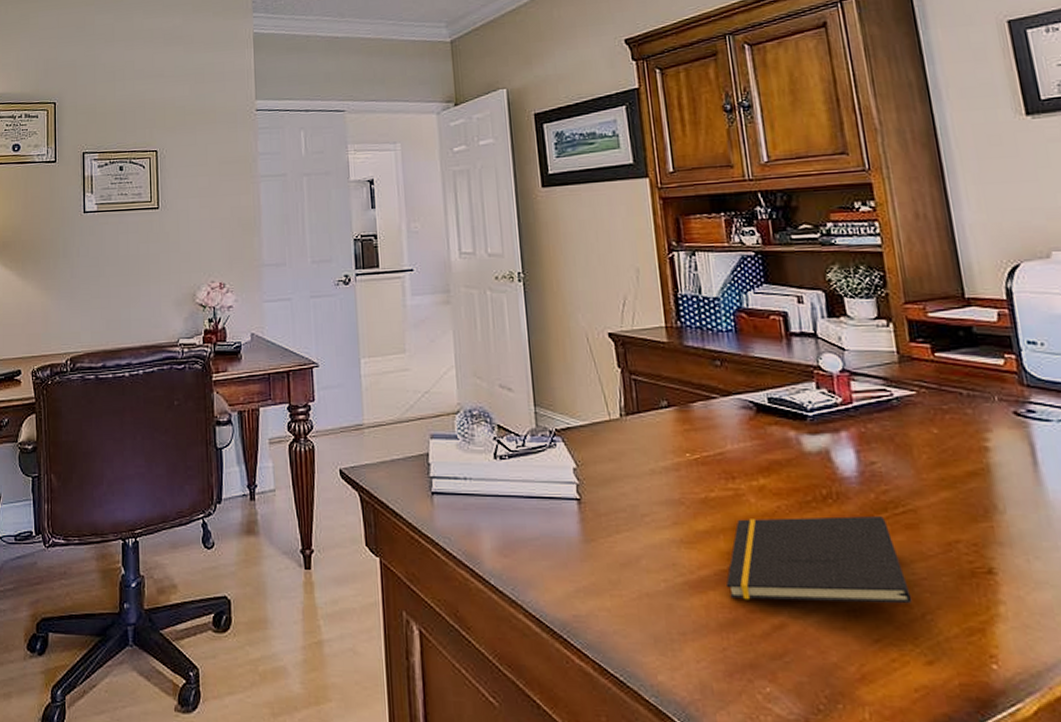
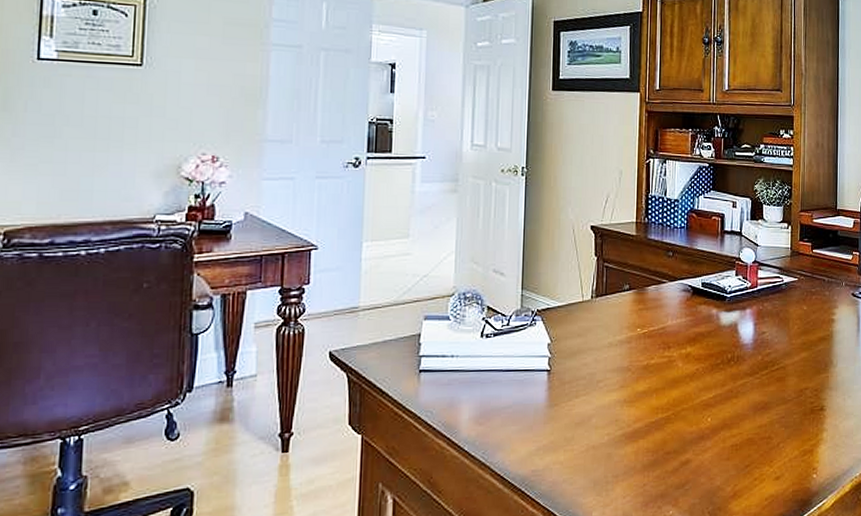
notepad: present [726,516,912,604] -> none [653,373,773,445]

